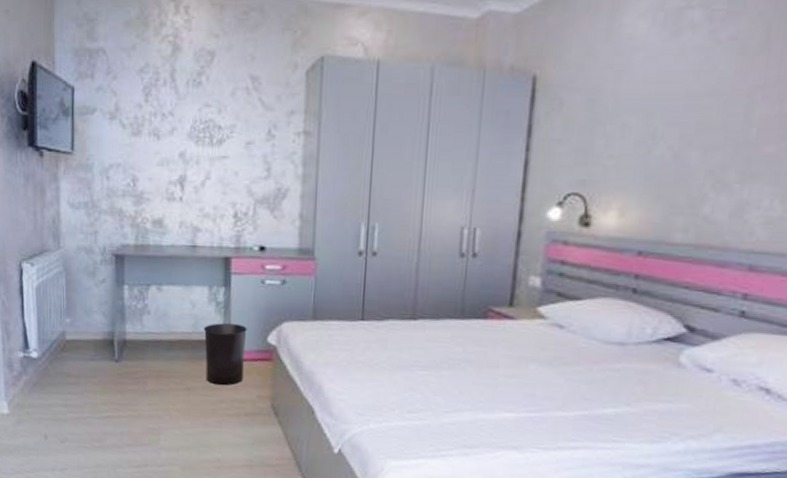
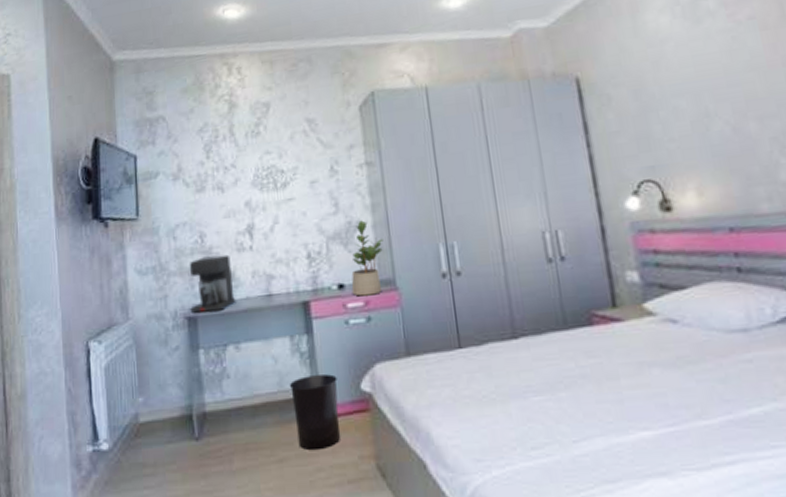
coffee maker: none [118,200,161,253] -> present [189,254,235,313]
potted plant: none [271,189,309,261] -> present [351,220,383,297]

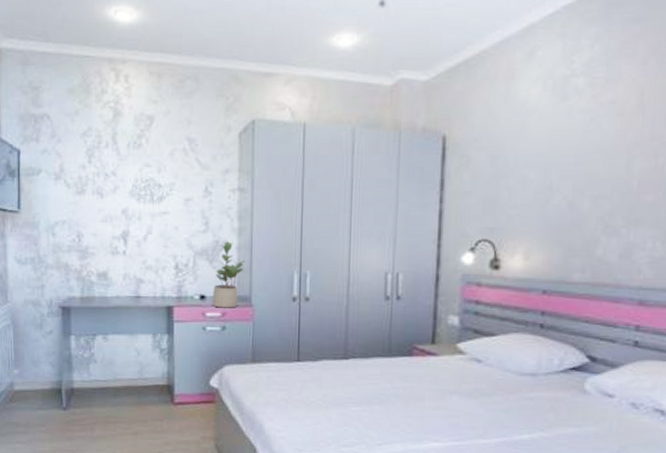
coffee maker: present [189,254,235,313] -> none [65,255,106,304]
waste bin: present [289,374,340,450] -> none [148,369,190,428]

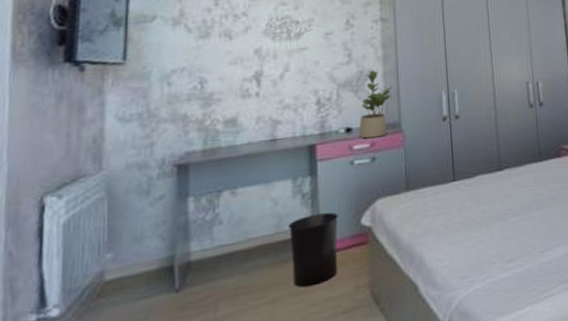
waste bin: none [148,369,190,428] -> present [287,212,338,287]

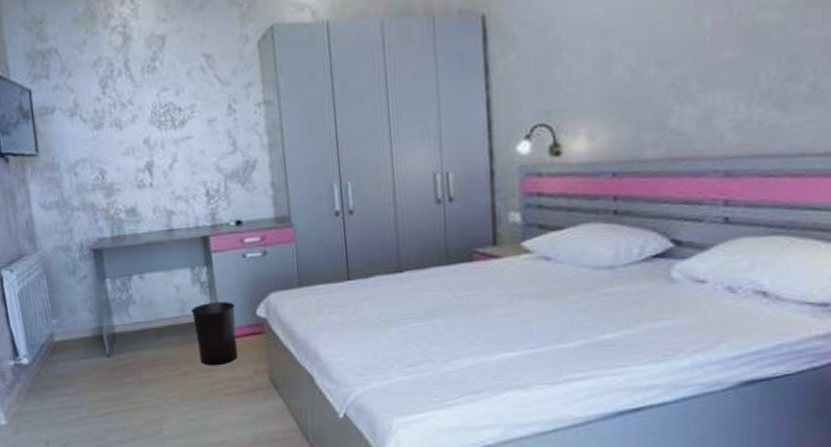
potted plant: present [358,70,392,139] -> none [248,159,280,232]

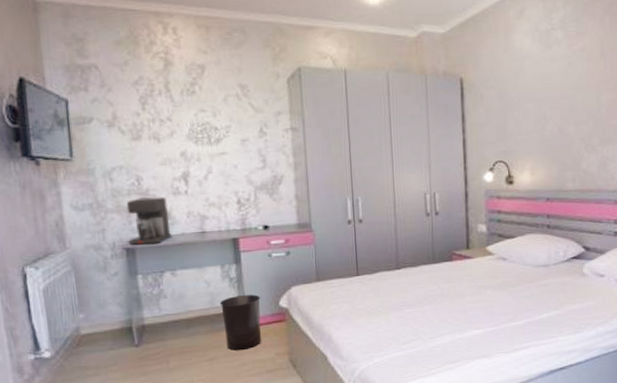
coffee maker: none [91,191,138,245] -> present [126,197,171,245]

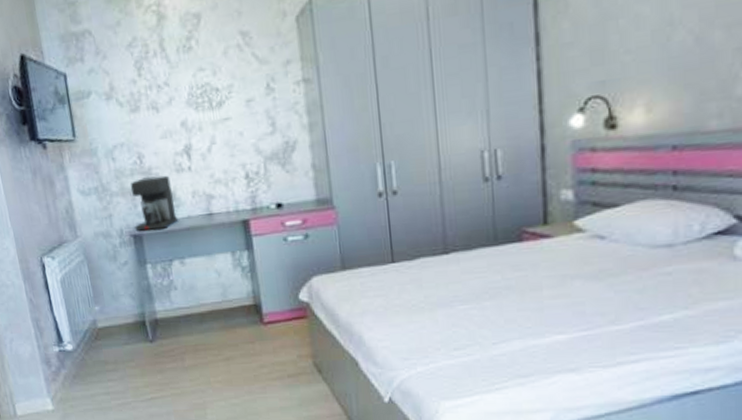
waste bin: present [219,294,261,351] -> none [232,286,280,350]

